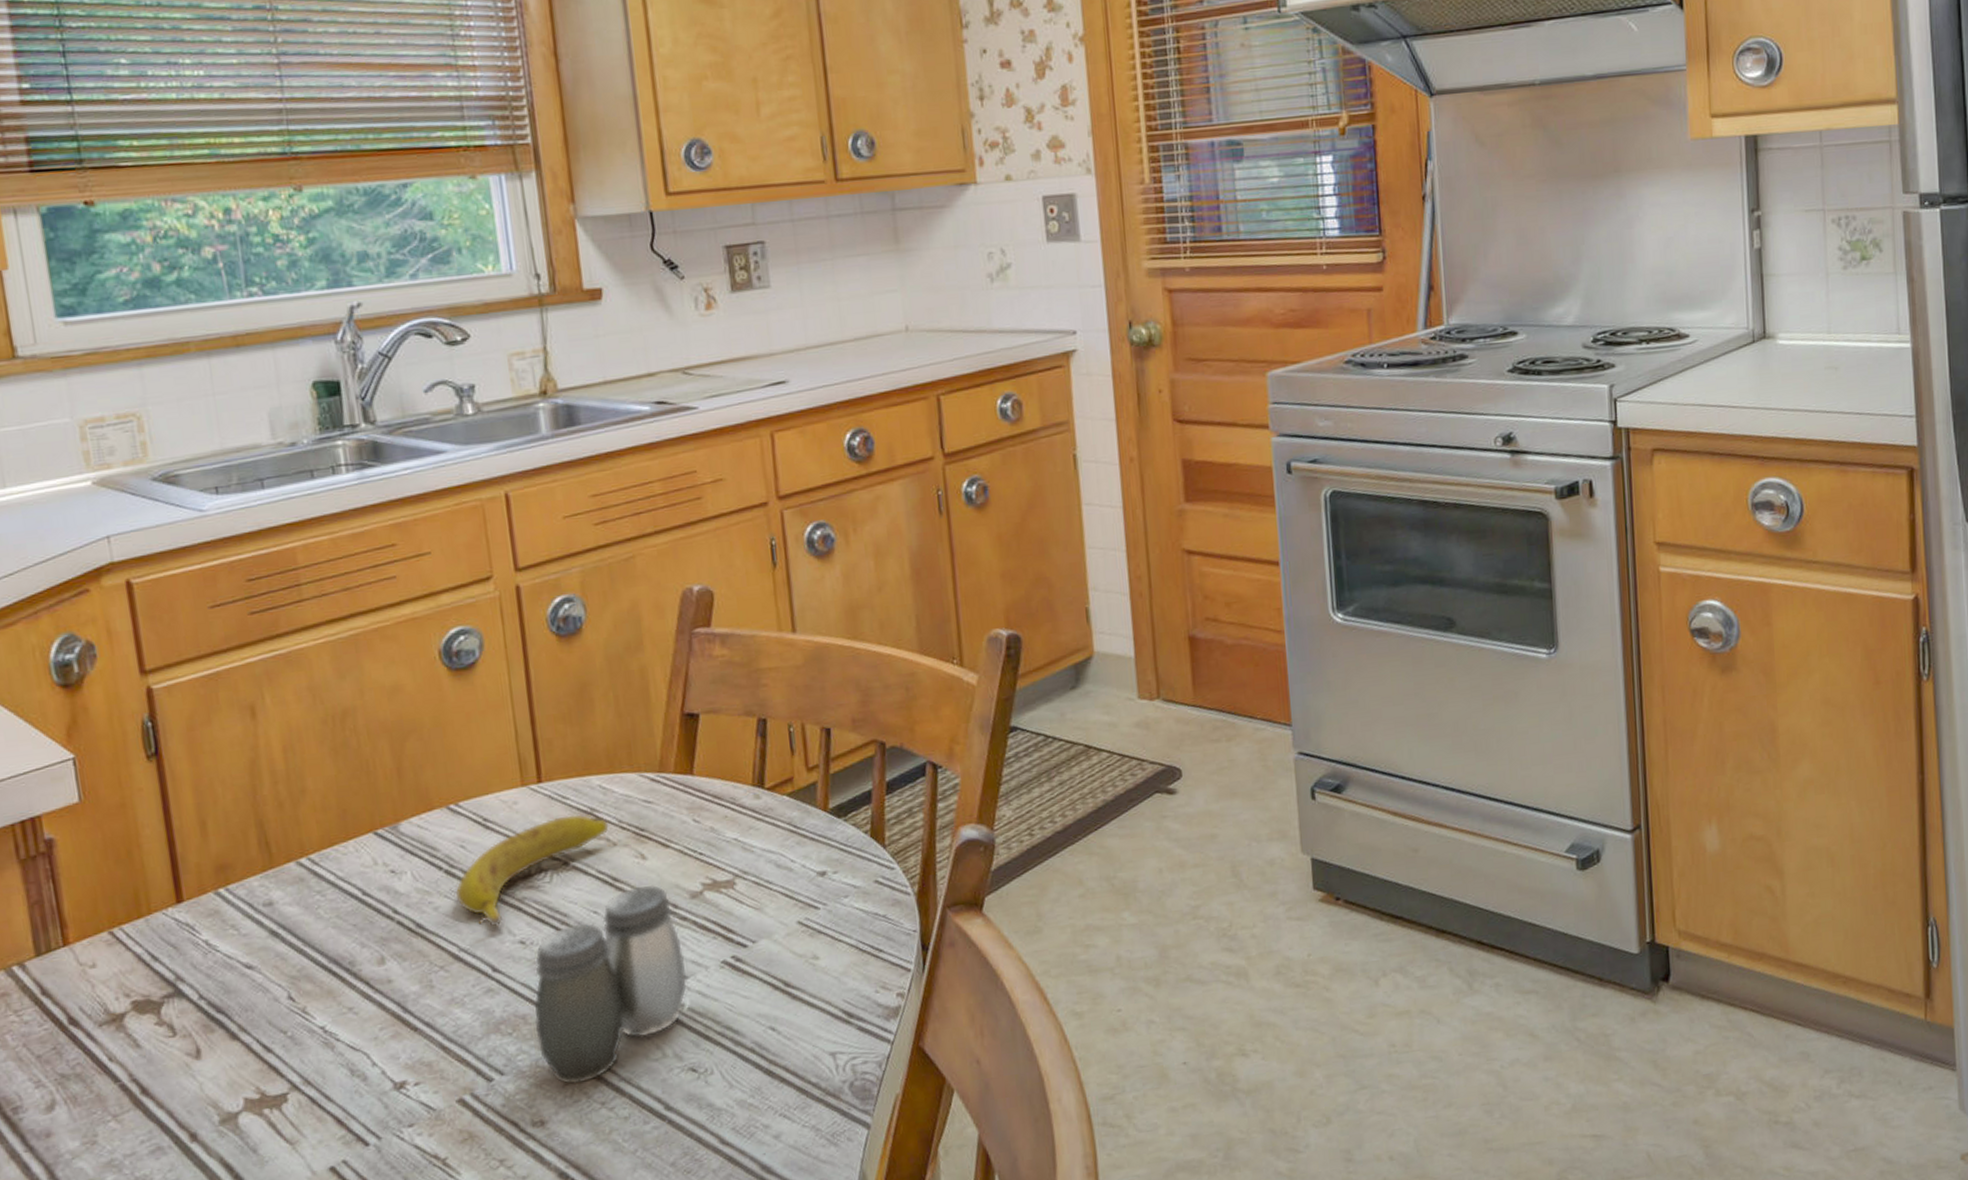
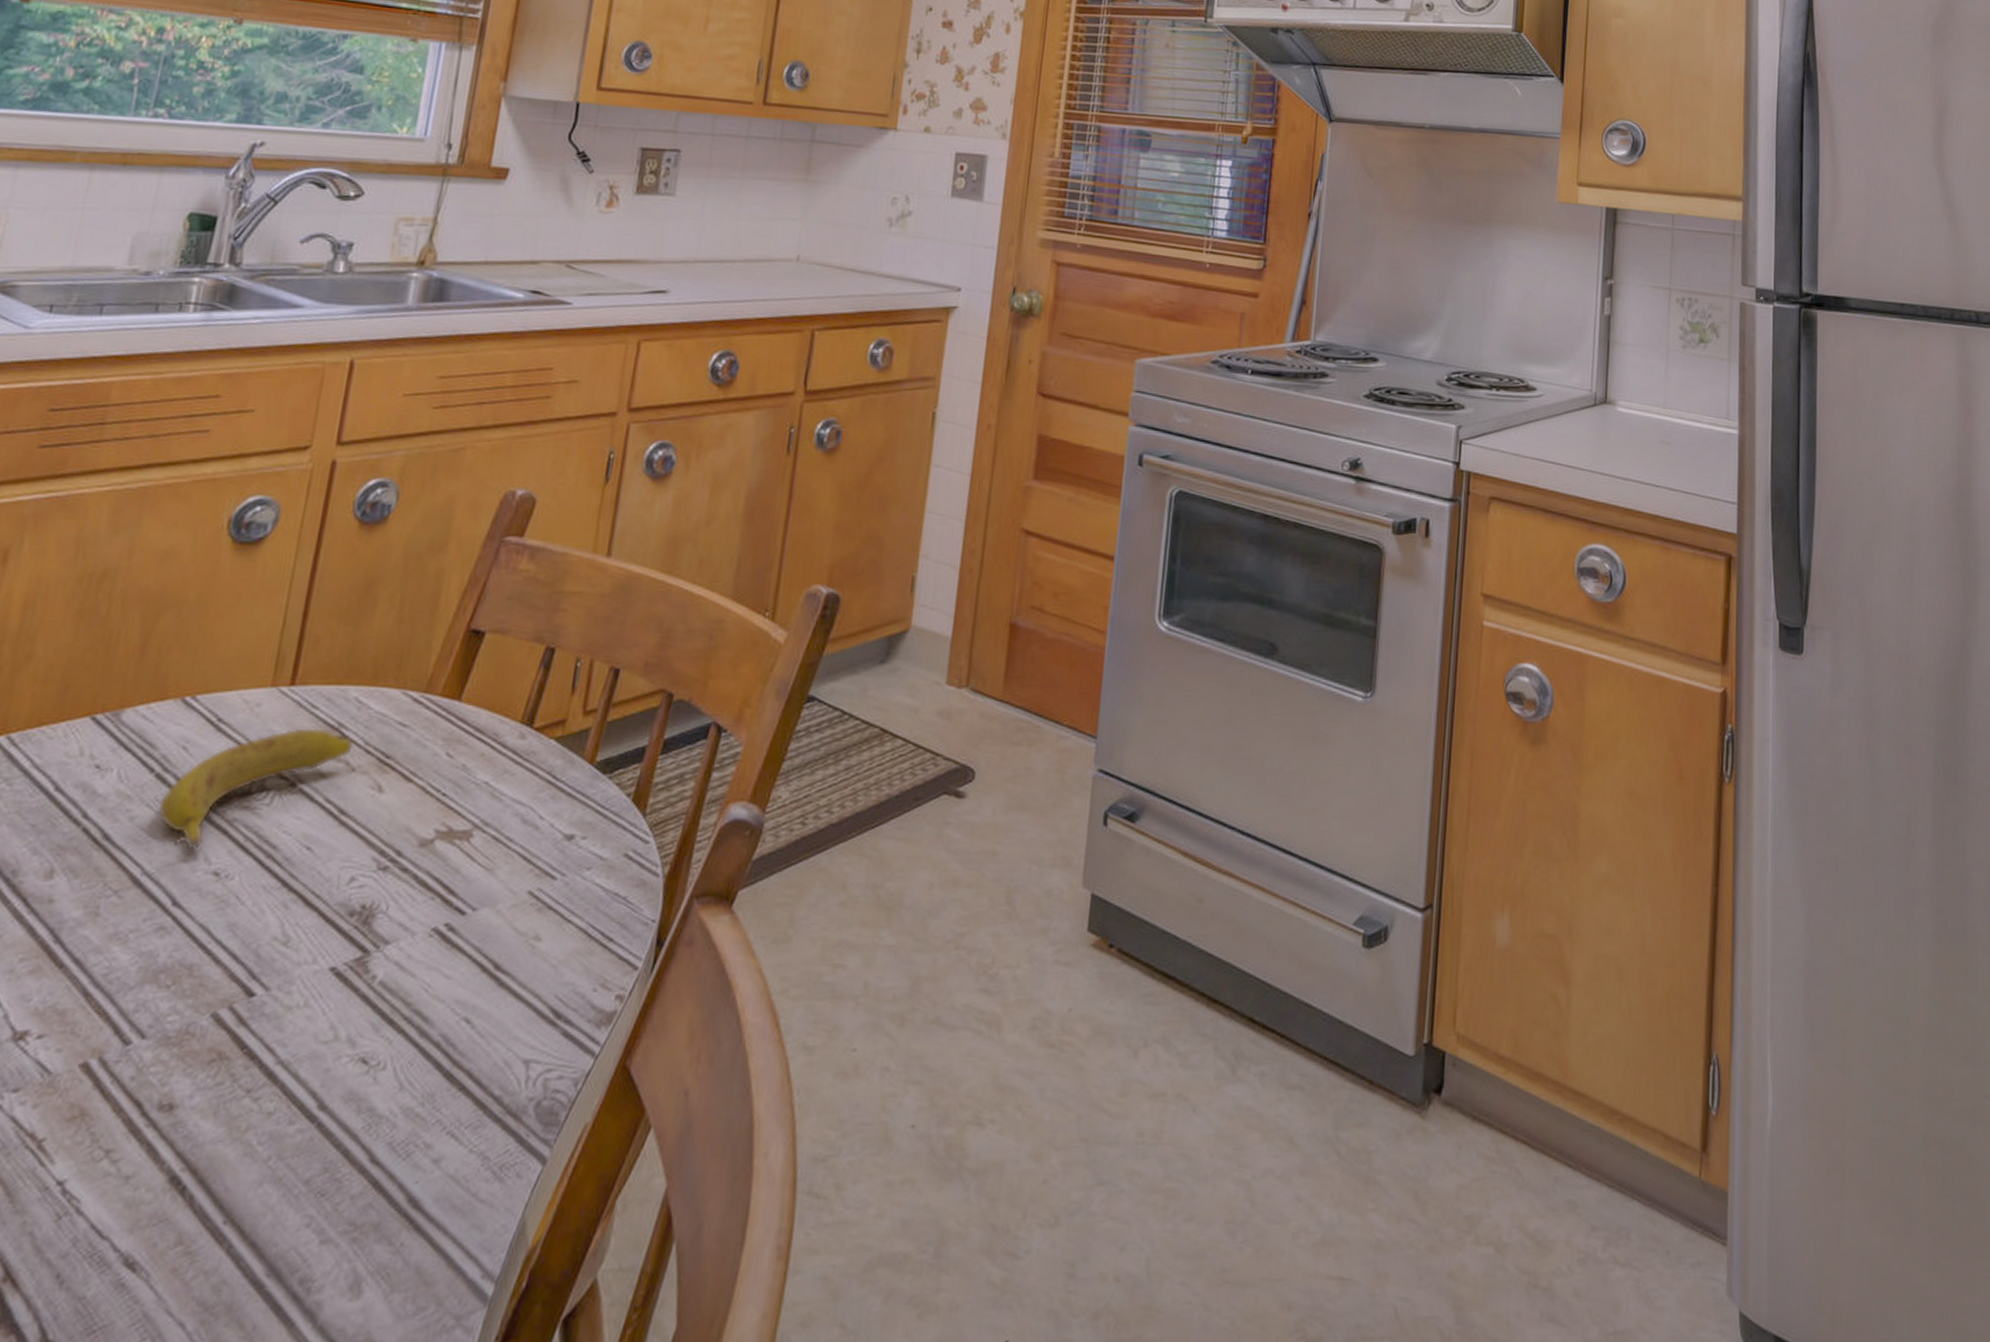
salt and pepper shaker: present [534,884,687,1085] -> none [194,823,396,1062]

